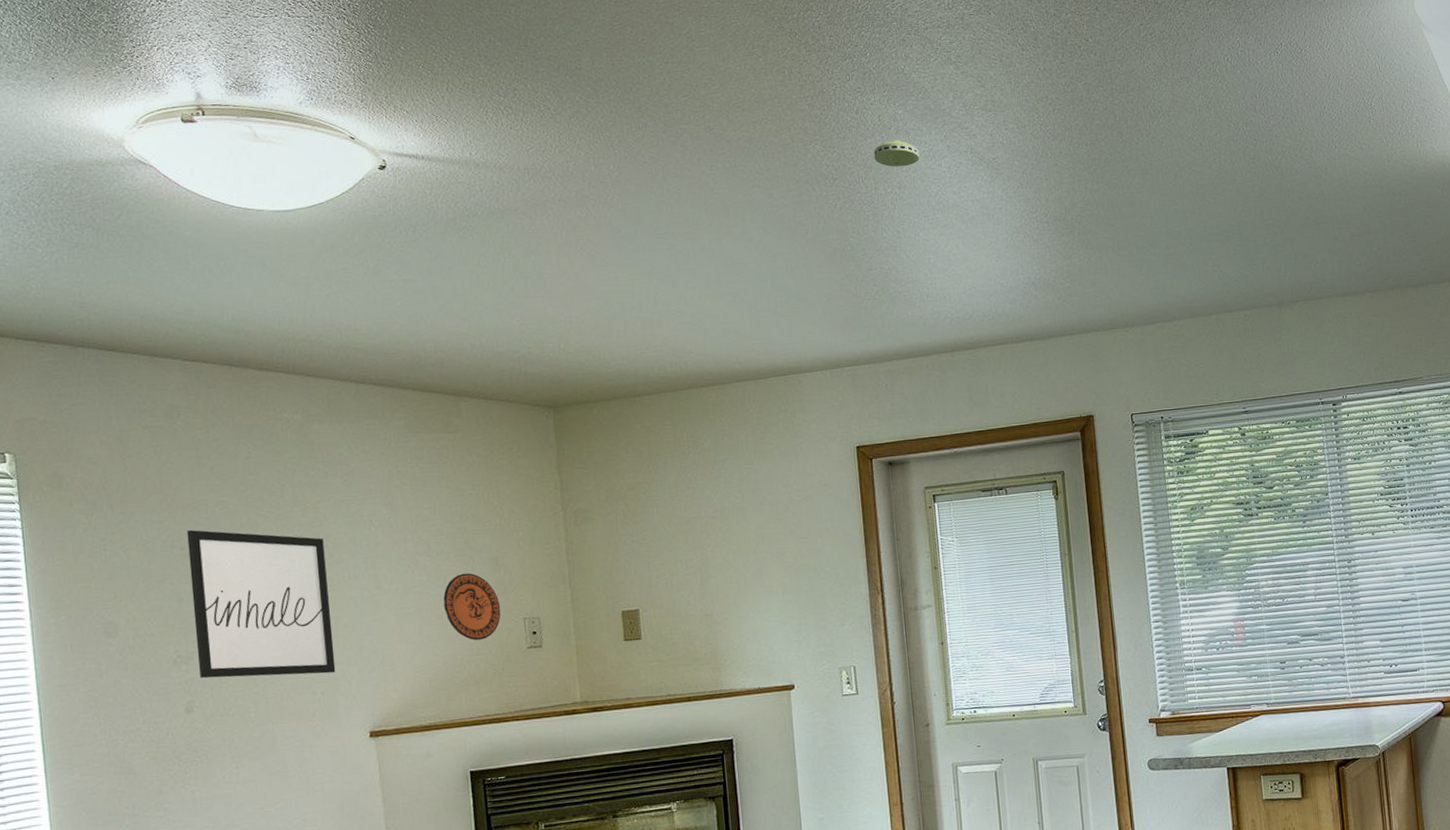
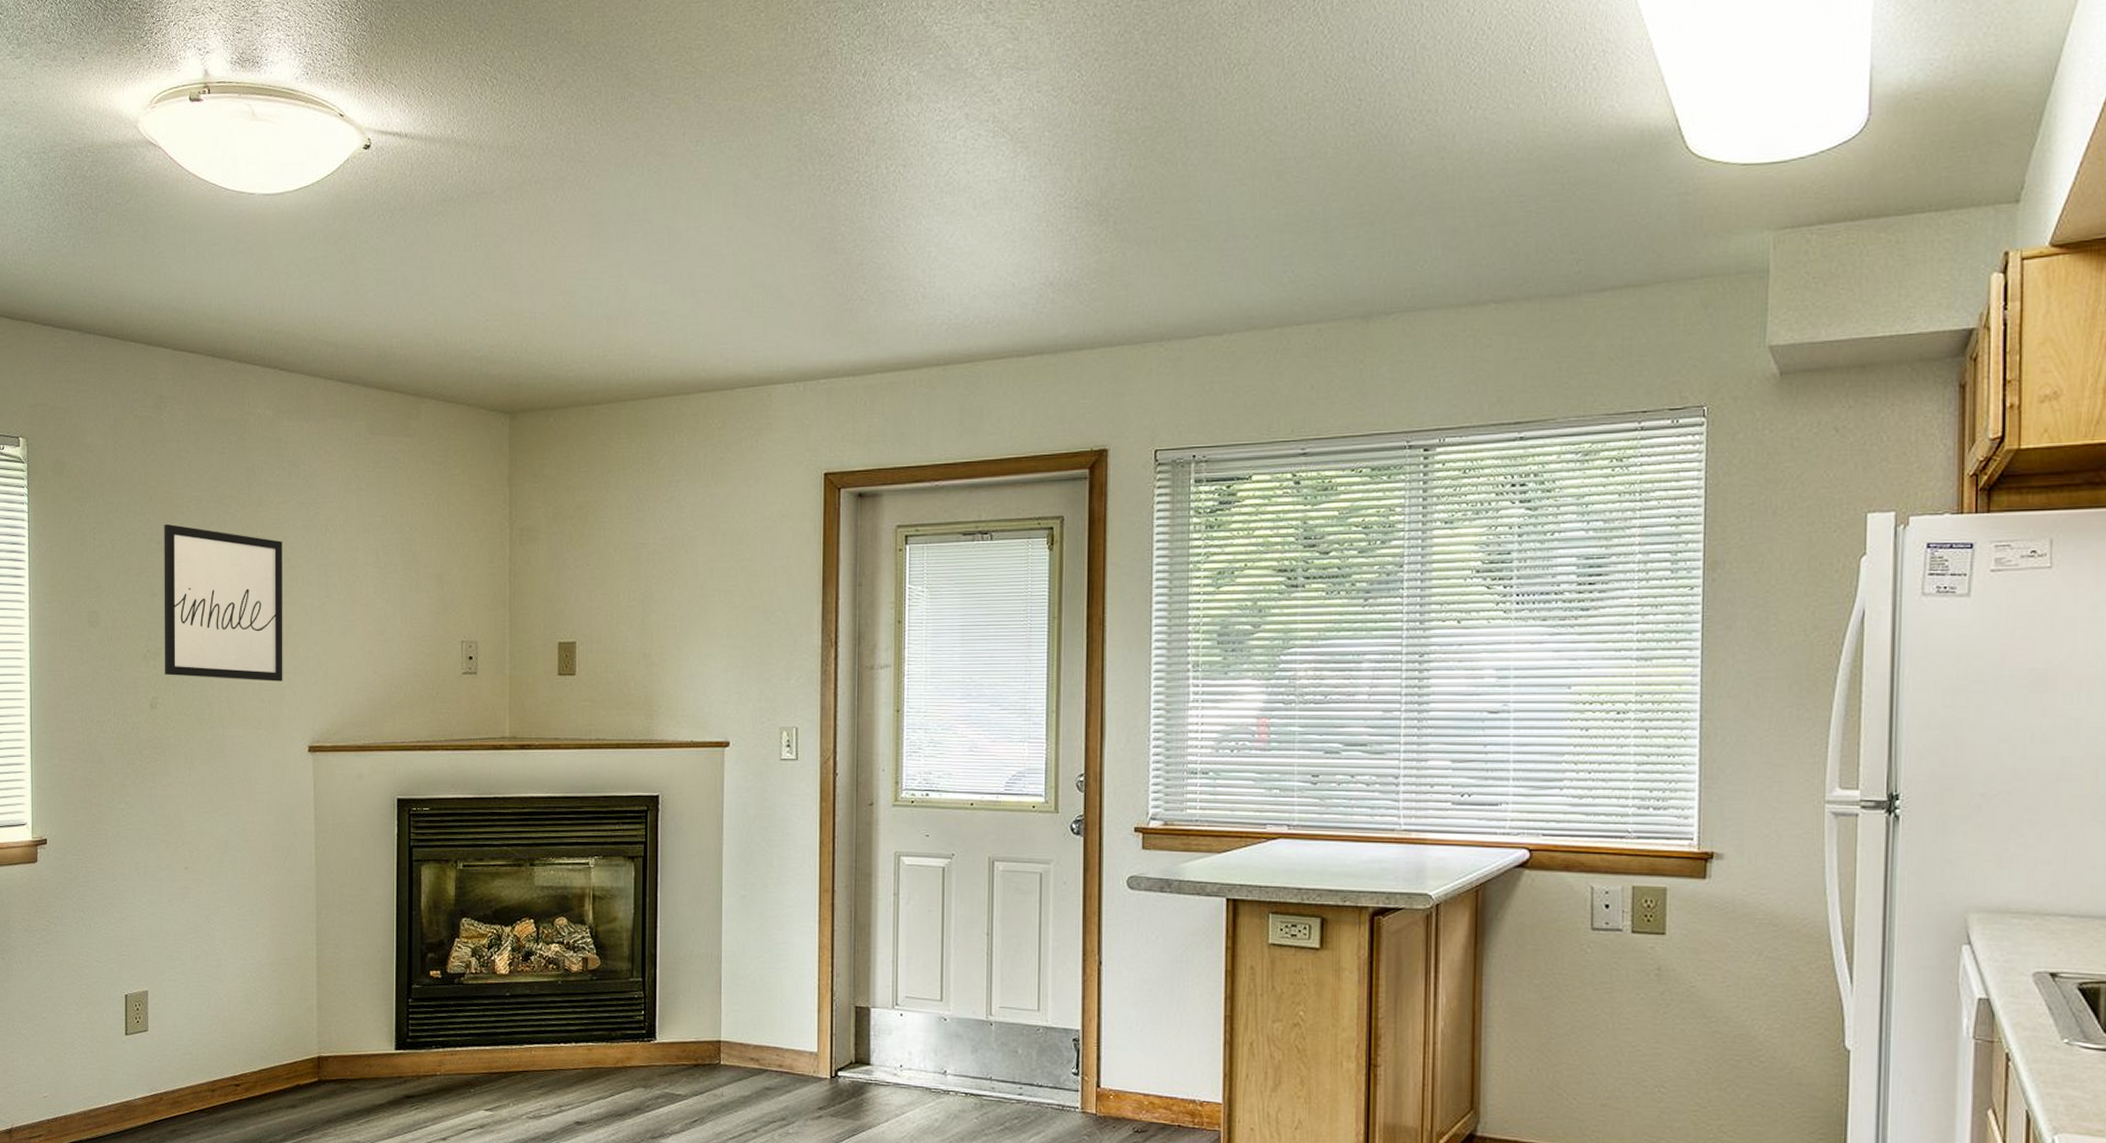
decorative plate: present [443,573,501,641] -> none [387,588,440,661]
smoke detector: present [873,140,920,167] -> none [878,107,932,141]

